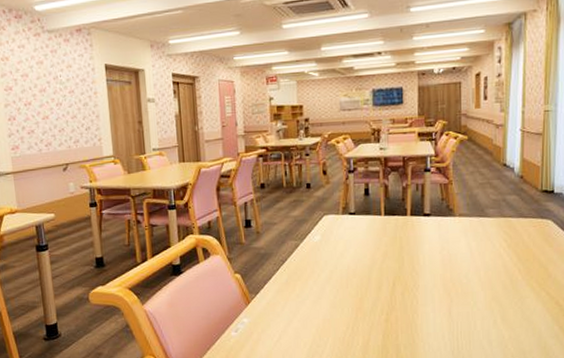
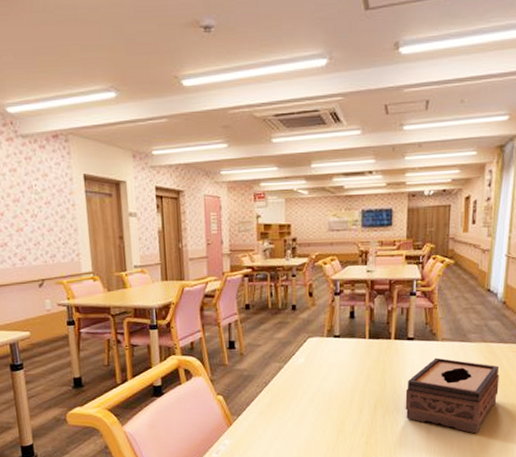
tissue box: none [424,233,521,311] -> present [405,357,499,434]

